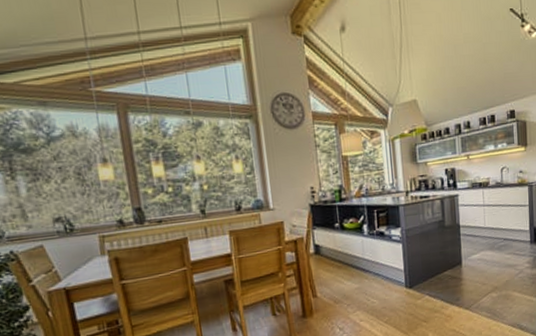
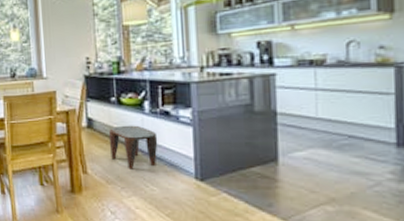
stool: none [334,246,376,287] -> present [108,125,158,169]

